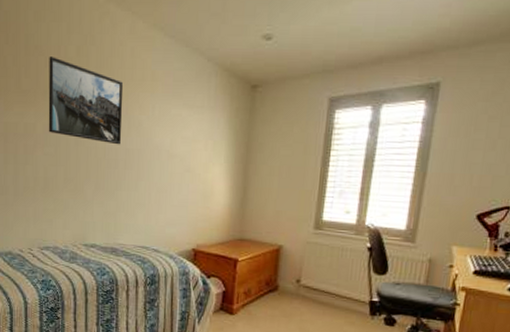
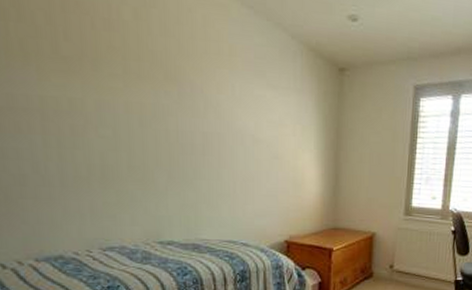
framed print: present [48,57,124,145] -> none [96,17,197,128]

